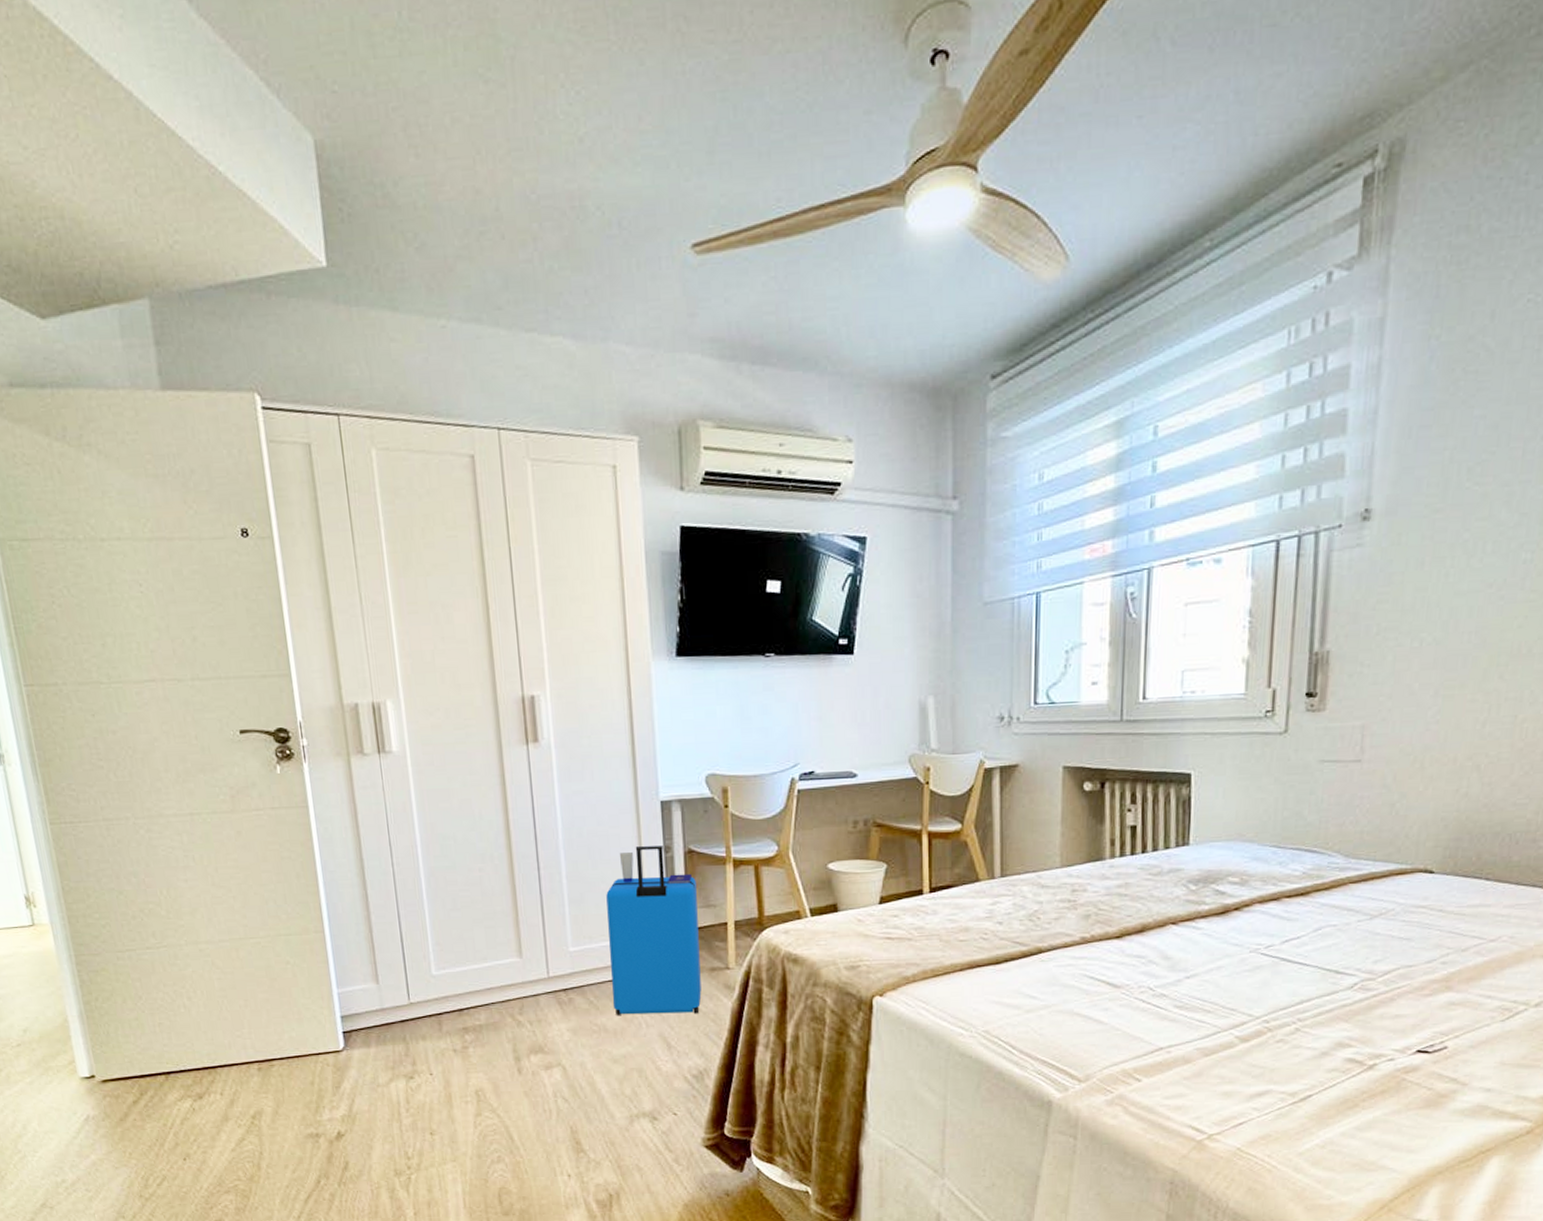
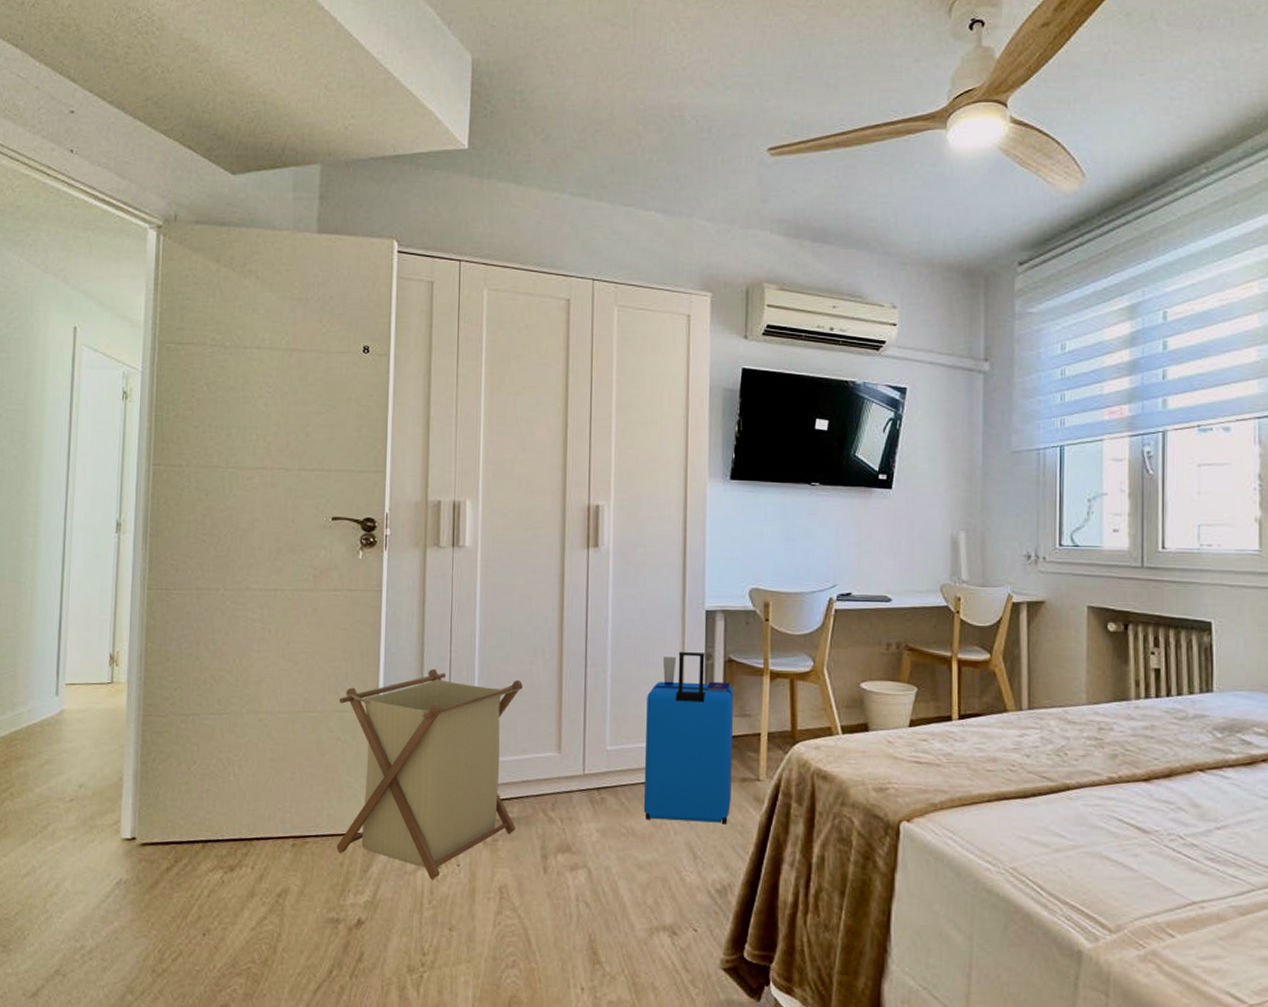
laundry basket: none [282,883,485,1089] -> present [336,668,523,879]

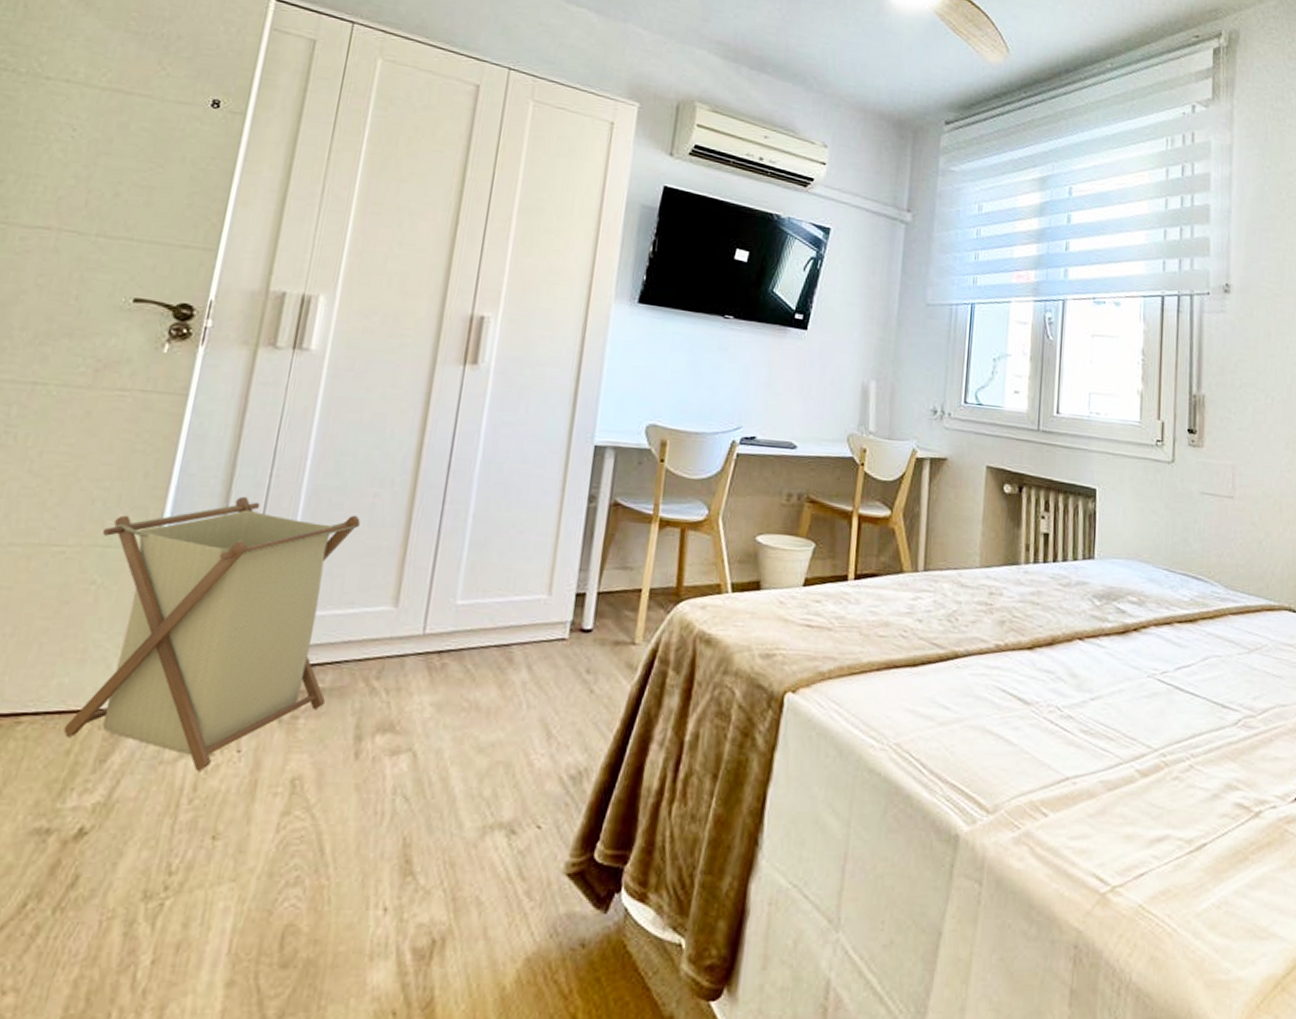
suitcase: present [644,652,733,825] -> none [493,491,616,697]

